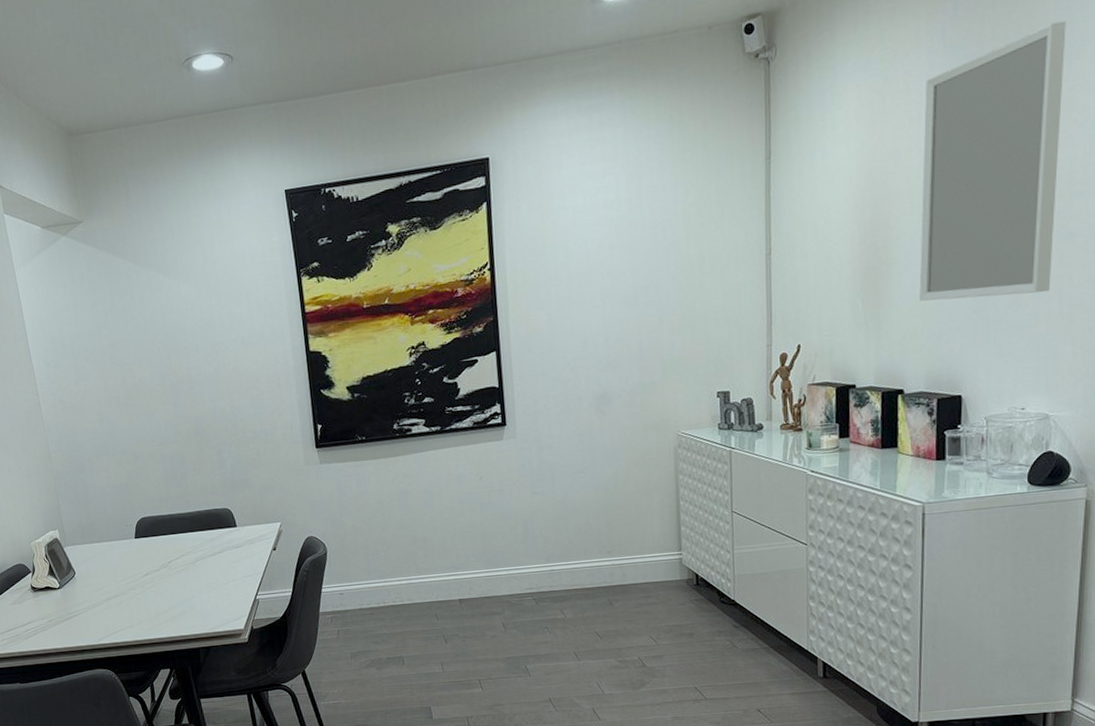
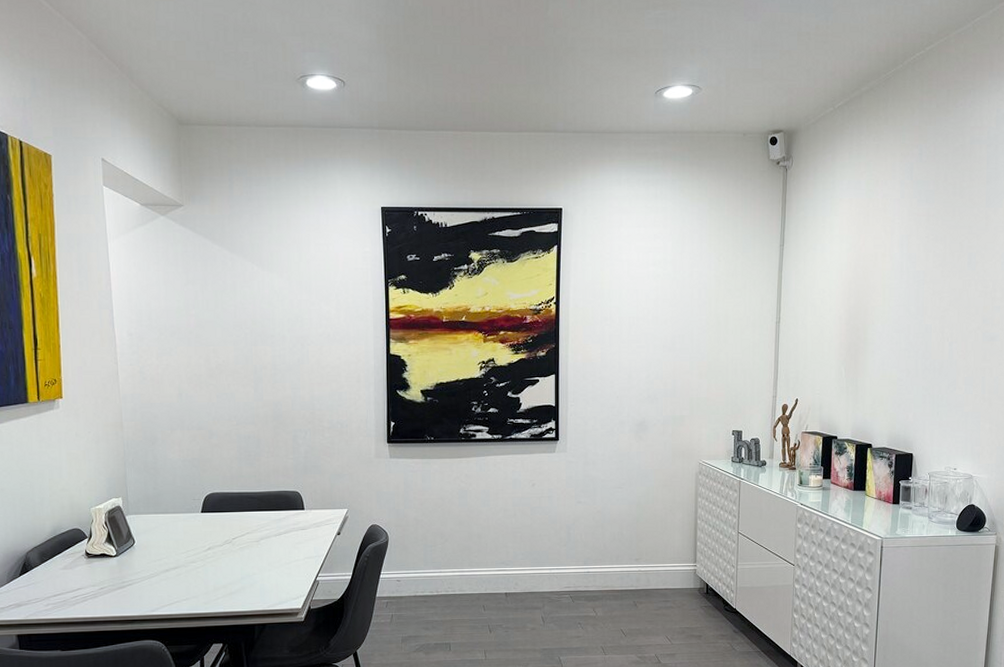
home mirror: present [919,20,1066,301] -> none [886,177,994,380]

